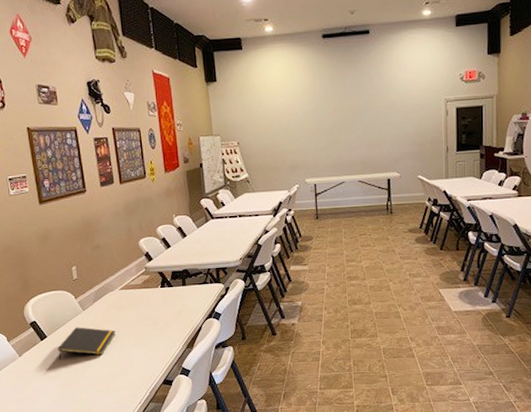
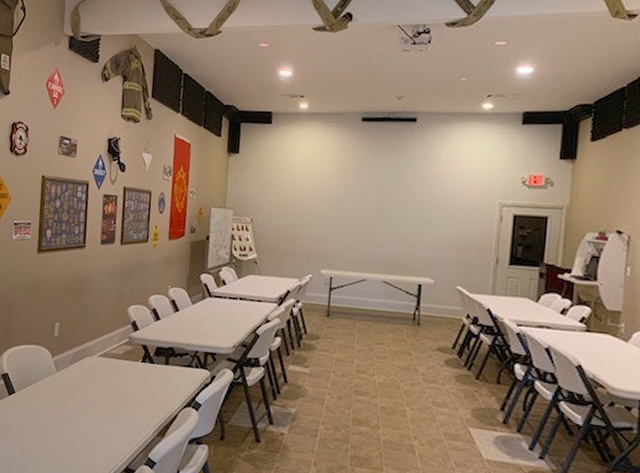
notepad: present [58,327,116,360] -> none [22,388,86,425]

